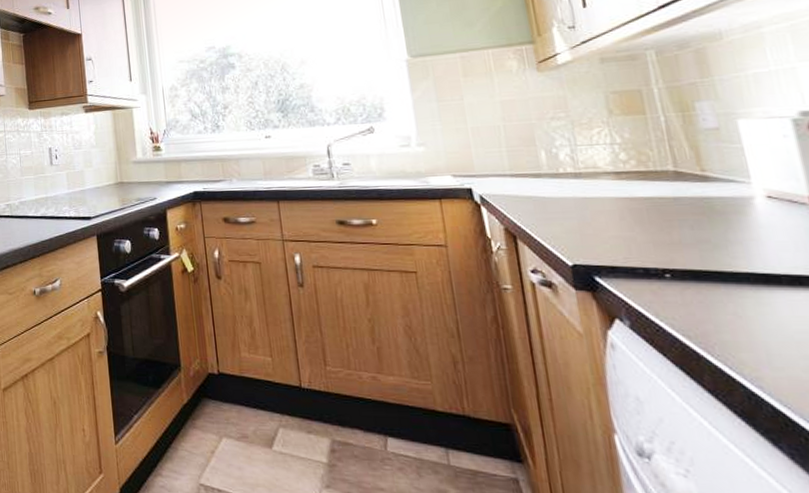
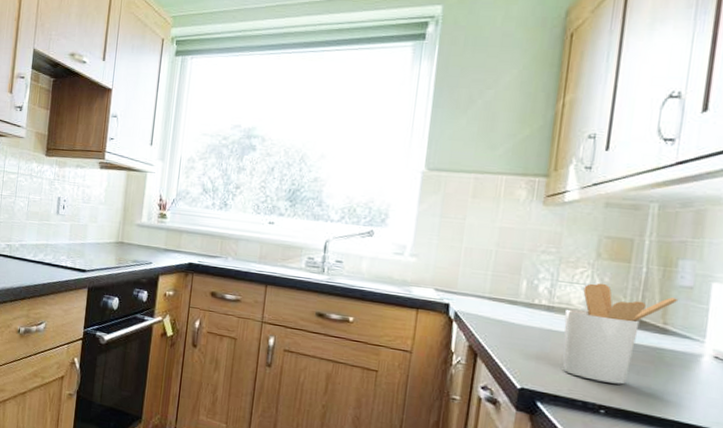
utensil holder: none [593,139,709,244] -> present [562,283,679,385]

